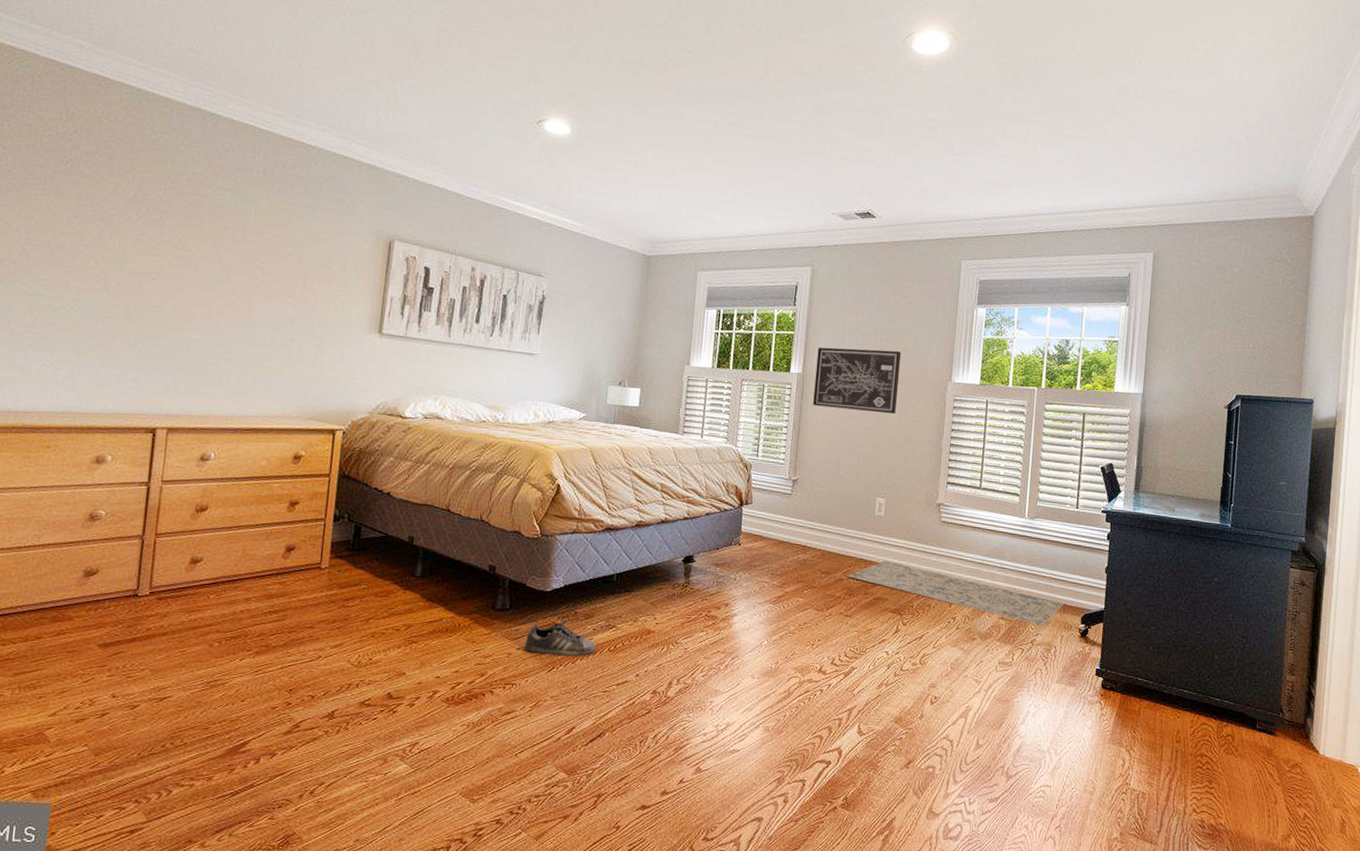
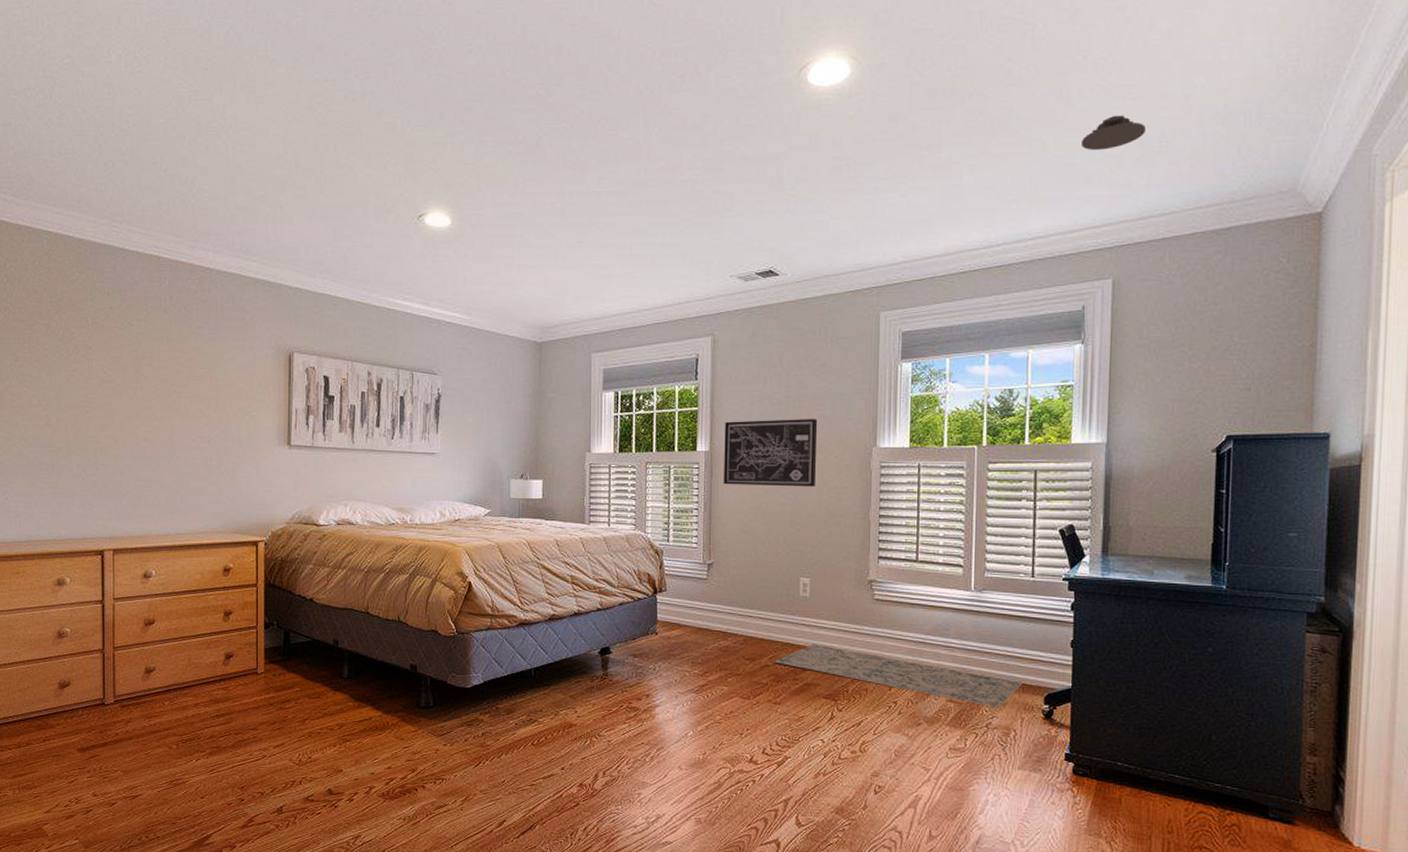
shoe: present [525,618,596,657] -> none [451,713,519,751]
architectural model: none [1135,114,1185,143] -> present [1082,115,1146,150]

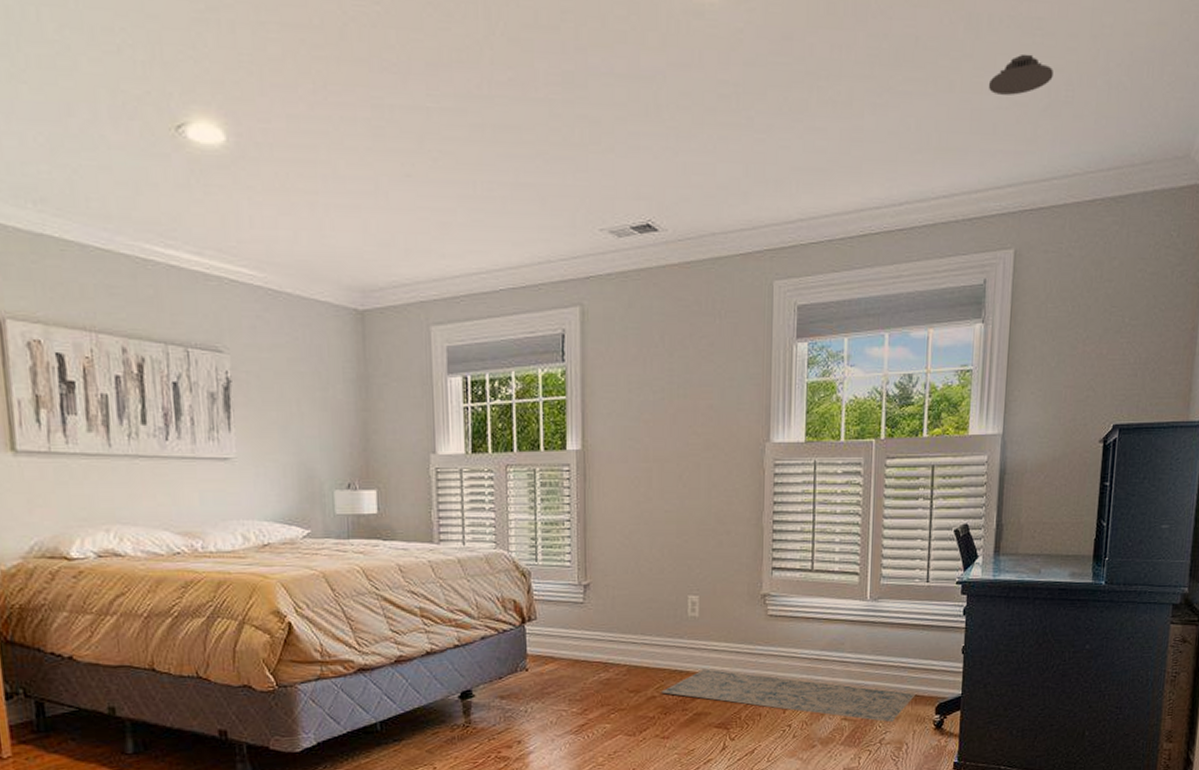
wall art: present [724,418,818,487] -> none [599,408,706,491]

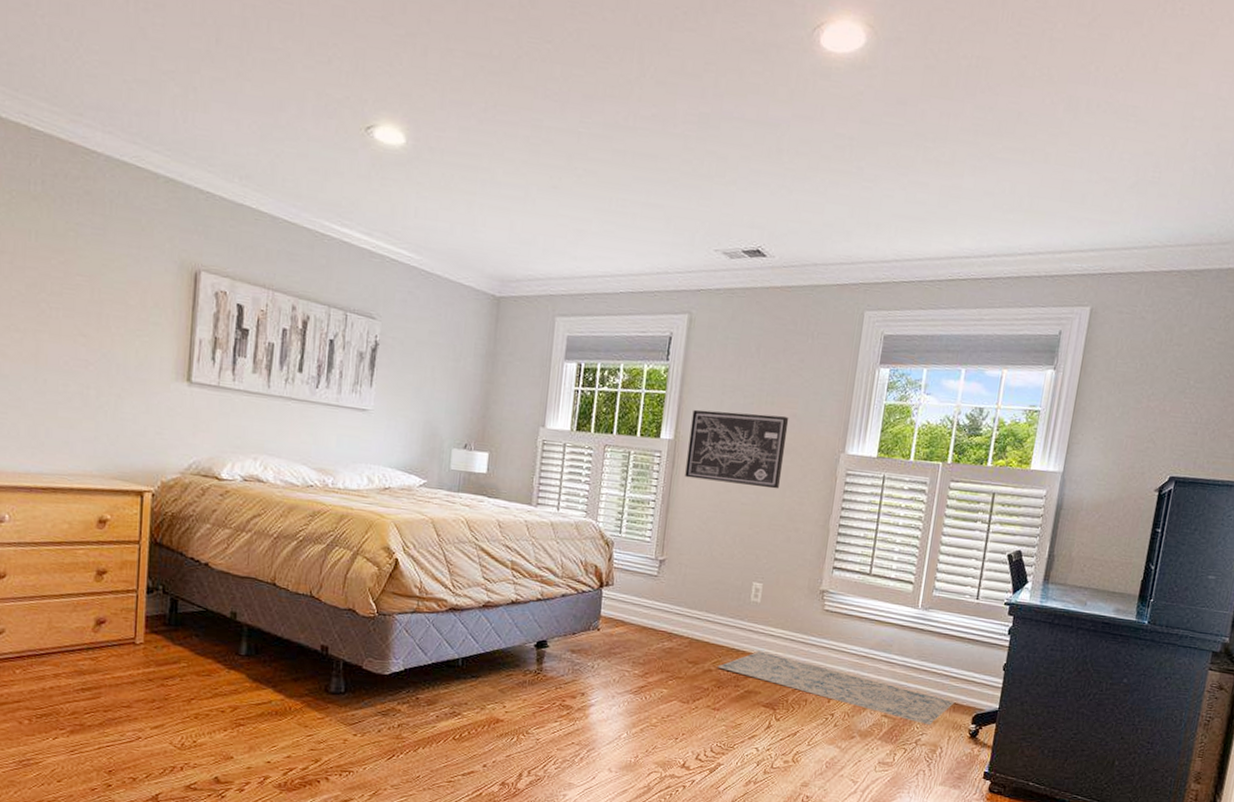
wall art: none [599,408,706,491] -> present [685,409,789,489]
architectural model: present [989,53,1053,95] -> none [1081,136,1143,172]

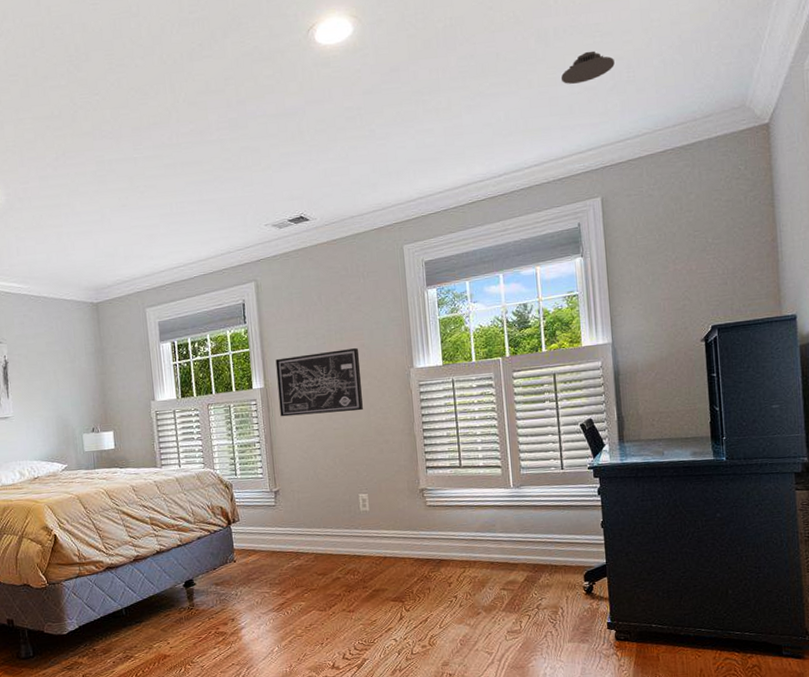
rug: present [717,651,955,726] -> none [344,552,564,590]
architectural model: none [1081,136,1143,172] -> present [561,50,615,84]

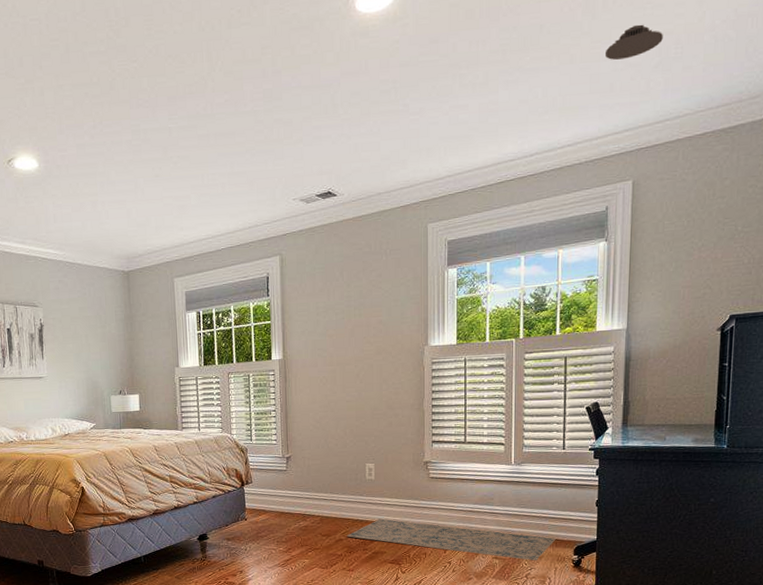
wall art: present [275,347,363,417] -> none [295,323,377,388]
rug: none [344,552,564,590] -> present [346,518,556,561]

